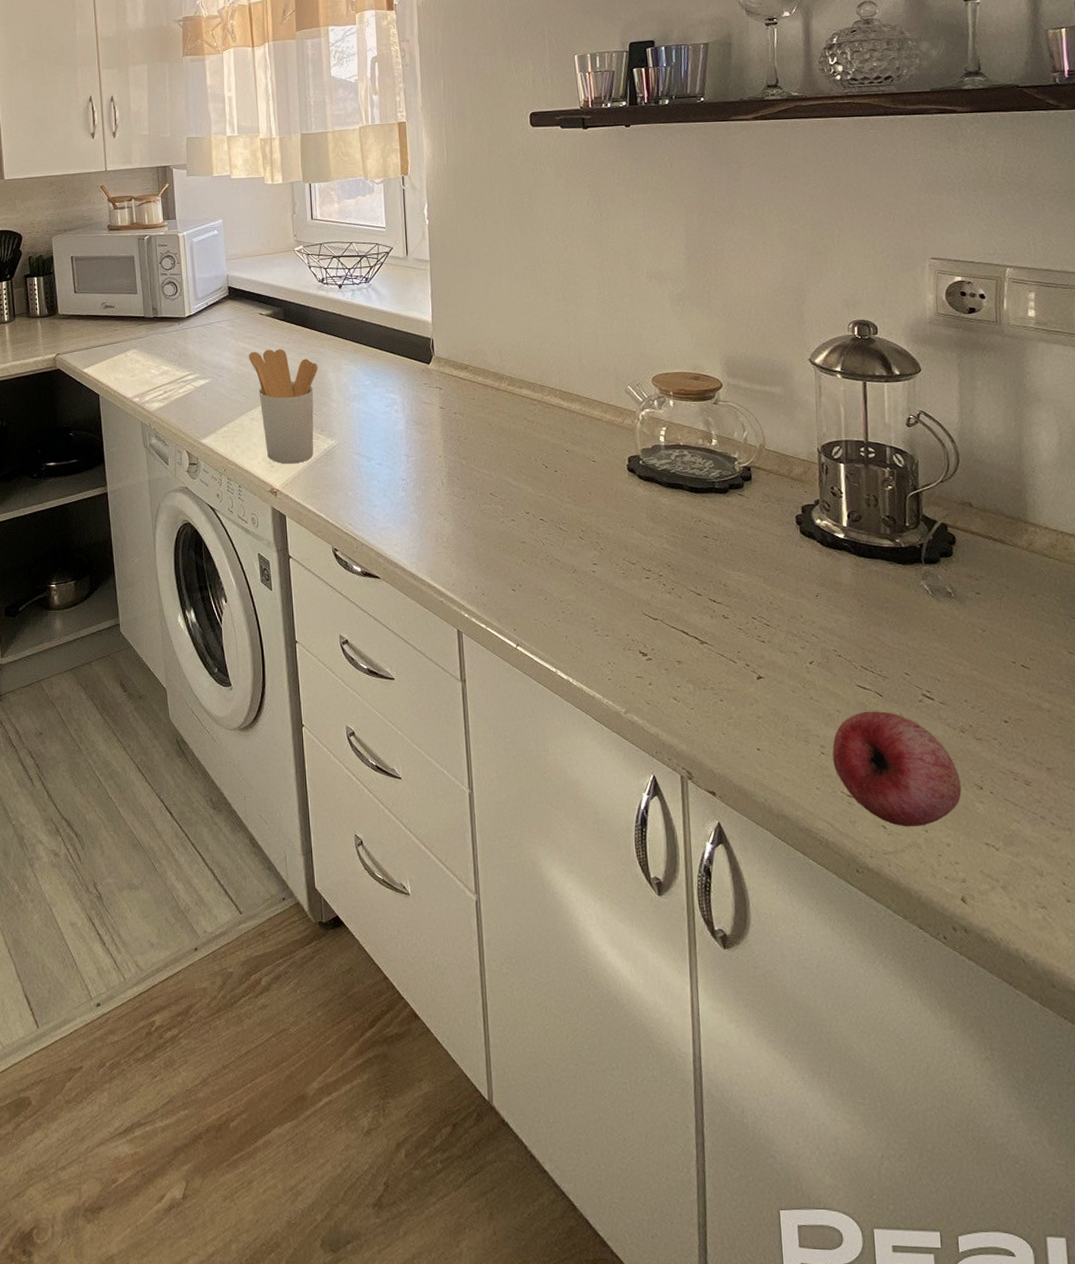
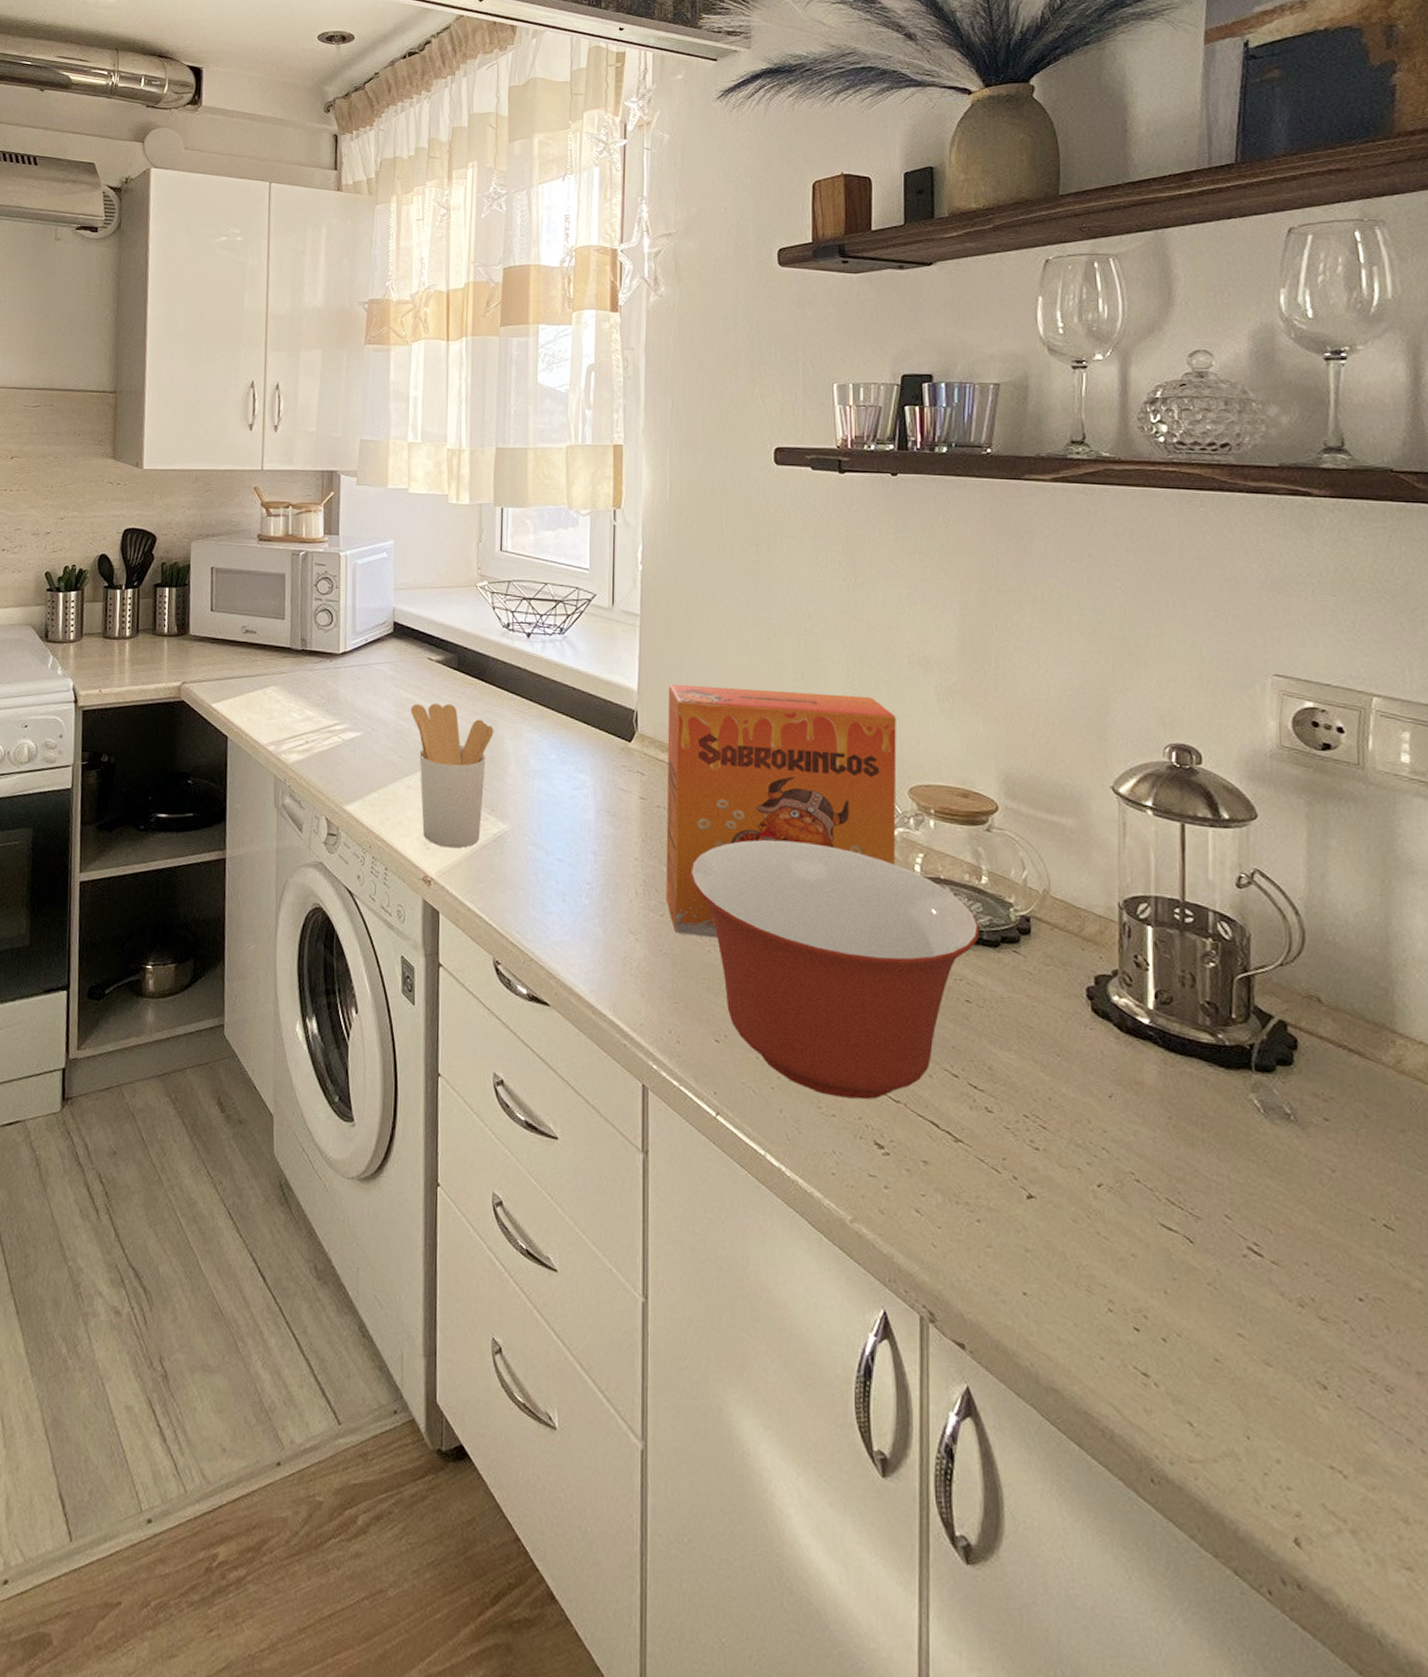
cereal box: none [456,308,644,511] -> present [665,683,897,937]
mixing bowl: none [483,428,713,621] -> present [689,839,980,1100]
fruit: present [832,711,962,827] -> none [1124,1260,1298,1430]

